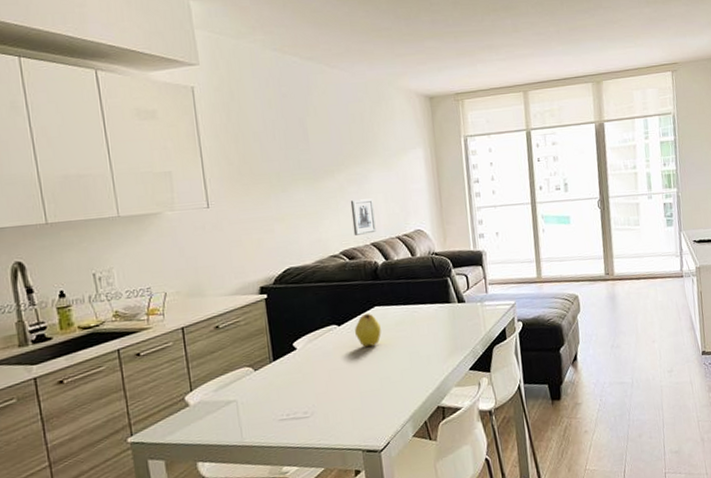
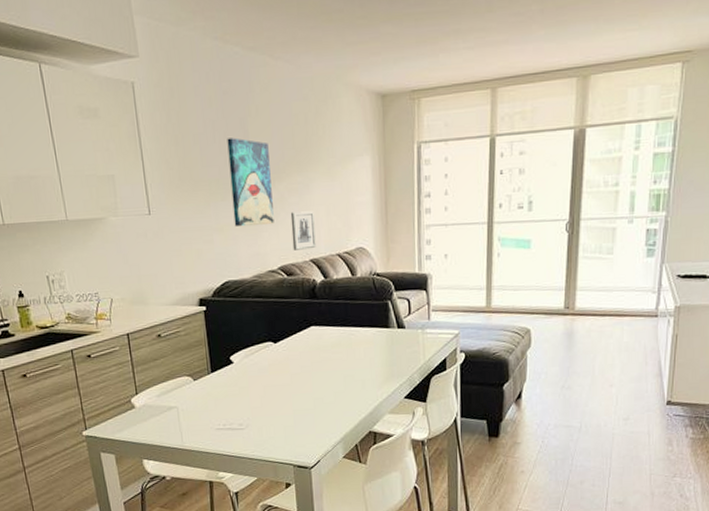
wall art: none [286,135,335,215] -> present [227,138,274,226]
fruit: present [355,313,381,347] -> none [290,332,317,366]

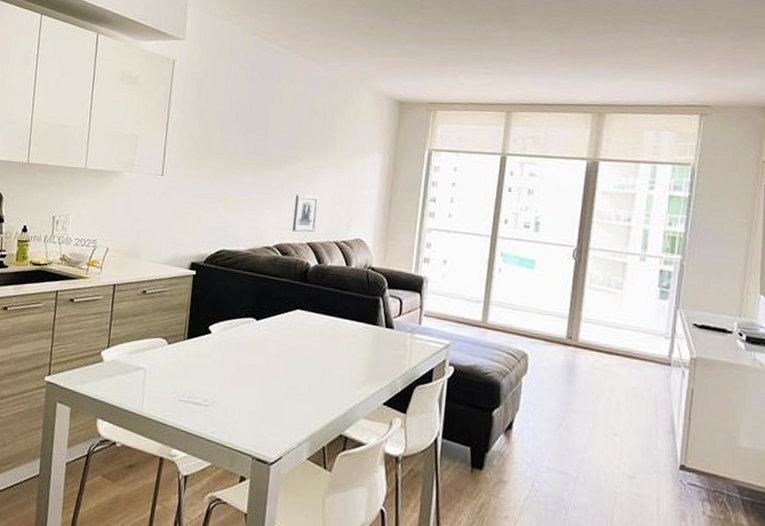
wall art: present [227,138,274,226] -> none [240,119,286,202]

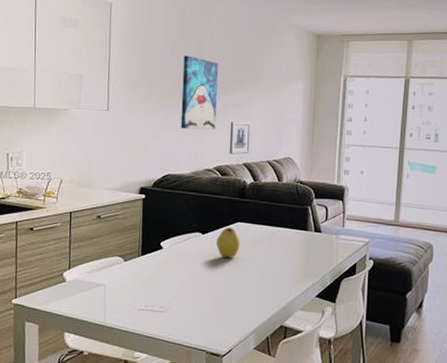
wall art: none [240,119,286,202] -> present [180,55,218,129]
fruit: none [271,314,299,350] -> present [217,227,240,258]

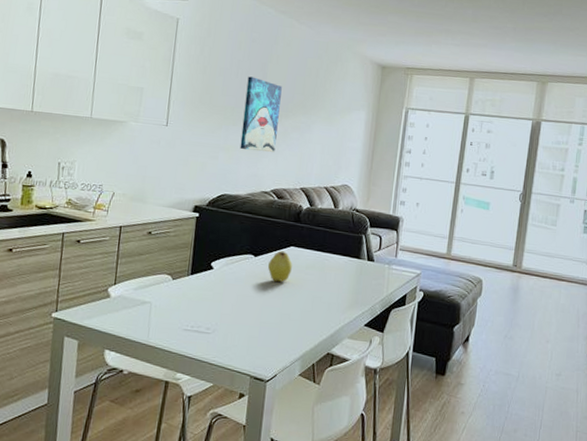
wall art: present [229,122,251,154] -> none [287,145,311,179]

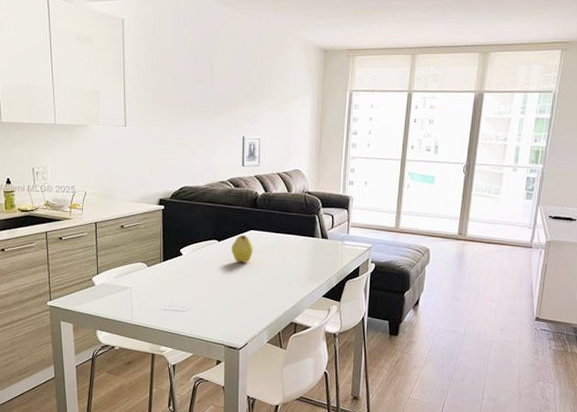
wall art: present [240,76,282,152] -> none [195,71,229,143]
wall art: none [287,145,311,179] -> present [241,136,261,167]

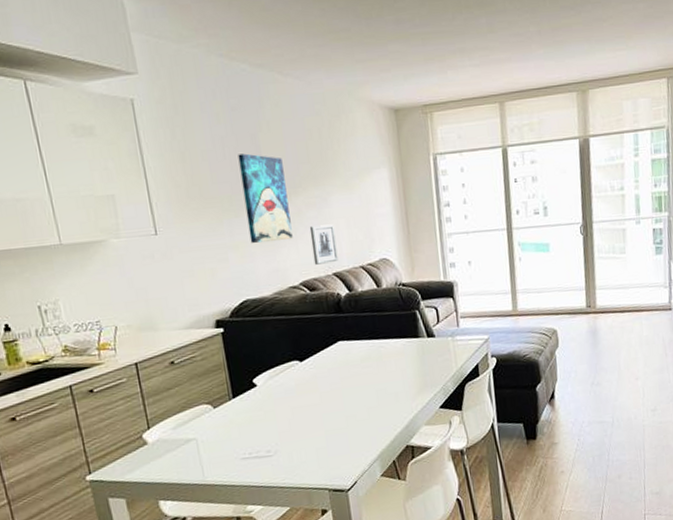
wall art: none [195,71,229,143] -> present [238,153,293,243]
fruit: present [232,235,253,262] -> none [318,348,346,384]

